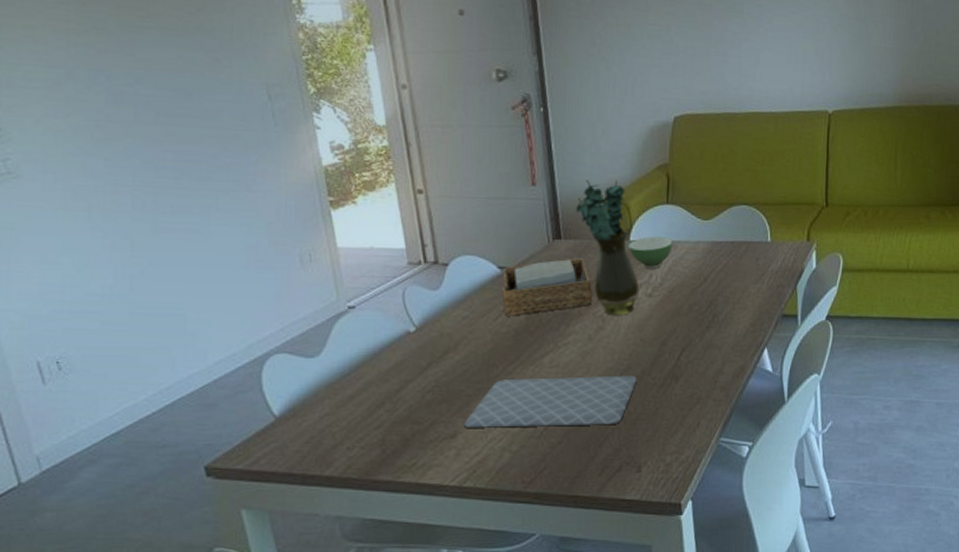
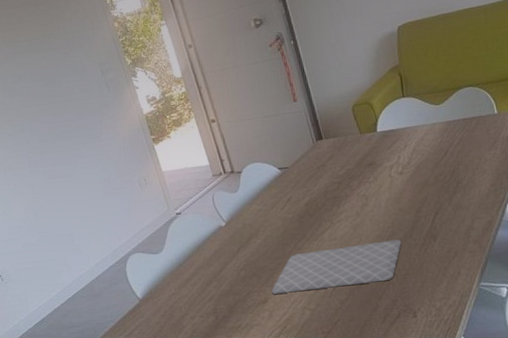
napkin holder: present [502,258,593,316] -> none [282,152,355,205]
vase: present [576,179,640,315] -> none [330,85,392,193]
bowl: present [627,236,673,270] -> none [376,124,414,153]

